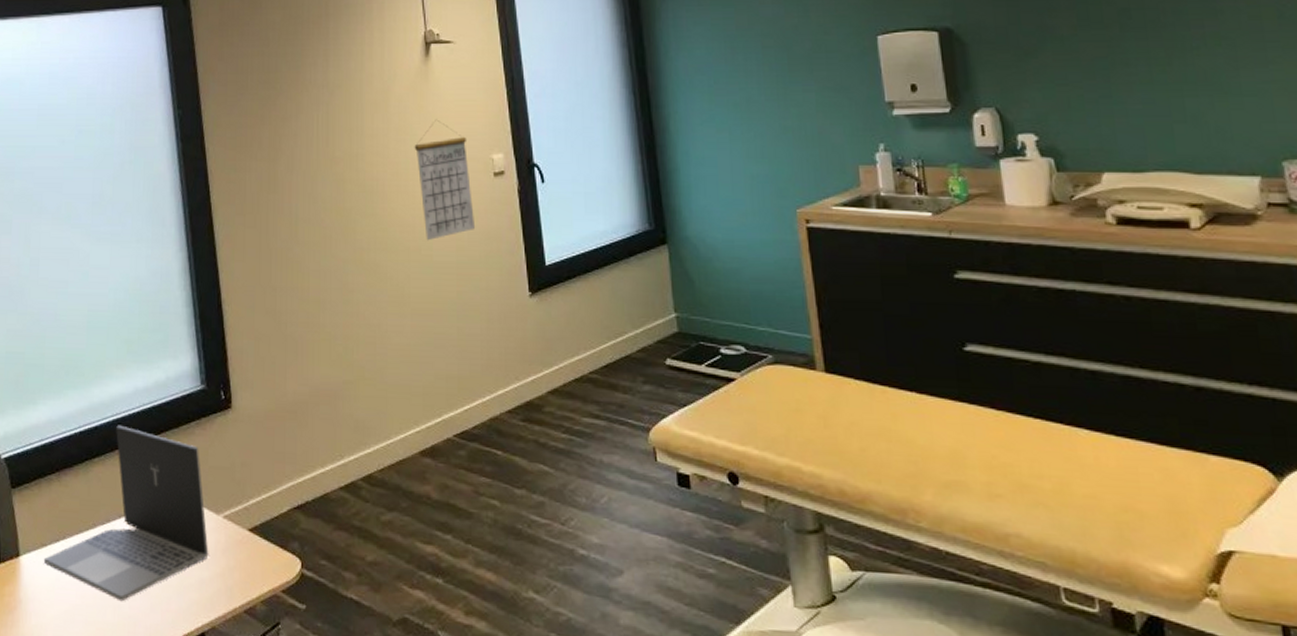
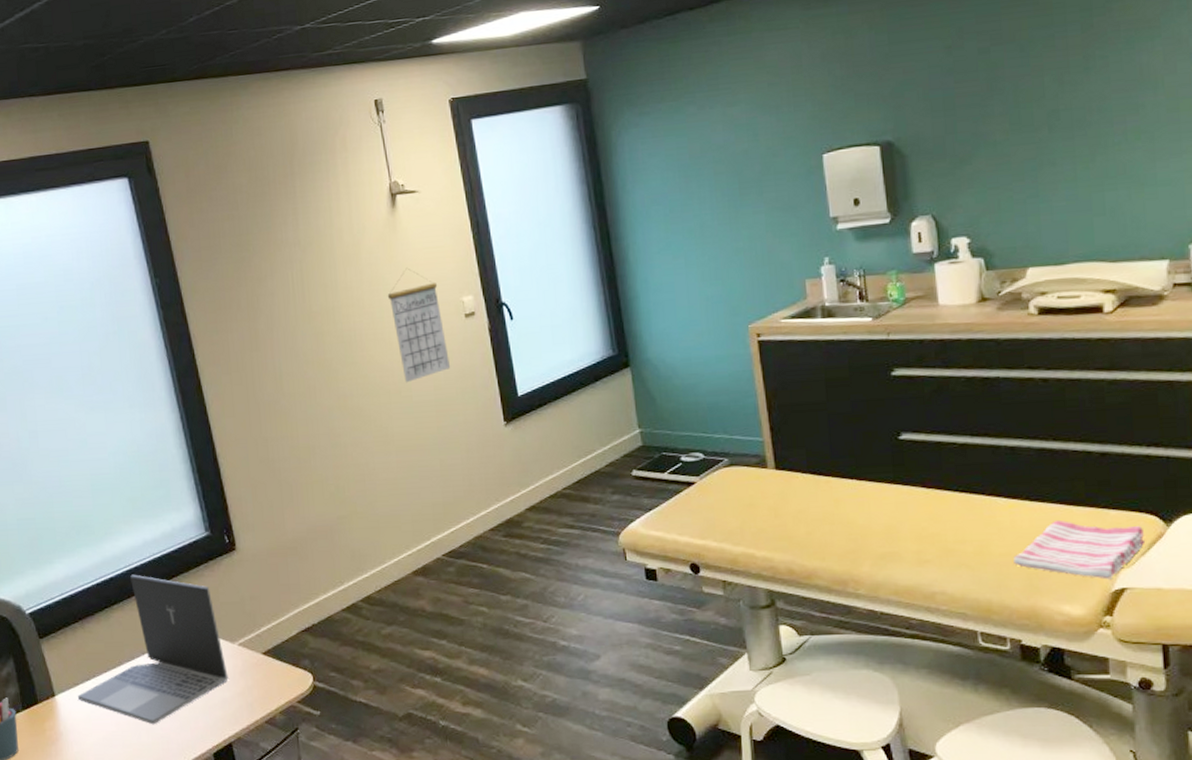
dish towel: none [1099,461,1254,539] -> present [1013,519,1146,580]

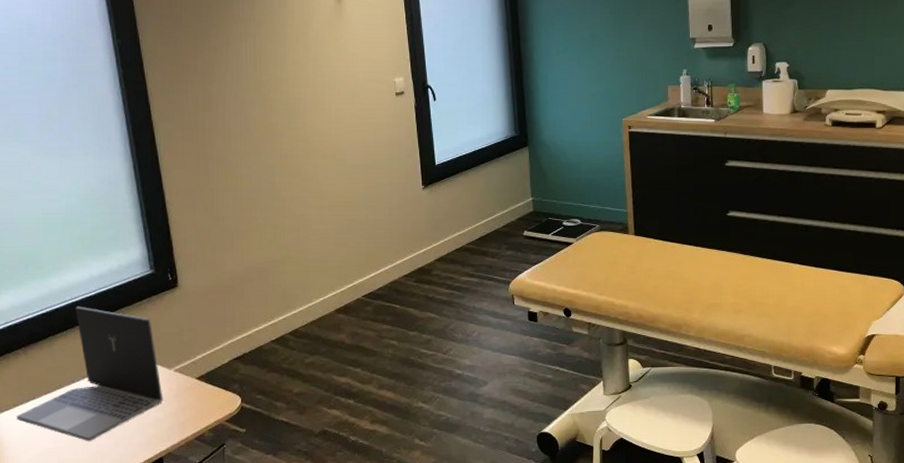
calendar: present [387,267,450,383] -> none [330,49,380,148]
dish towel: present [1013,519,1146,580] -> none [801,282,891,328]

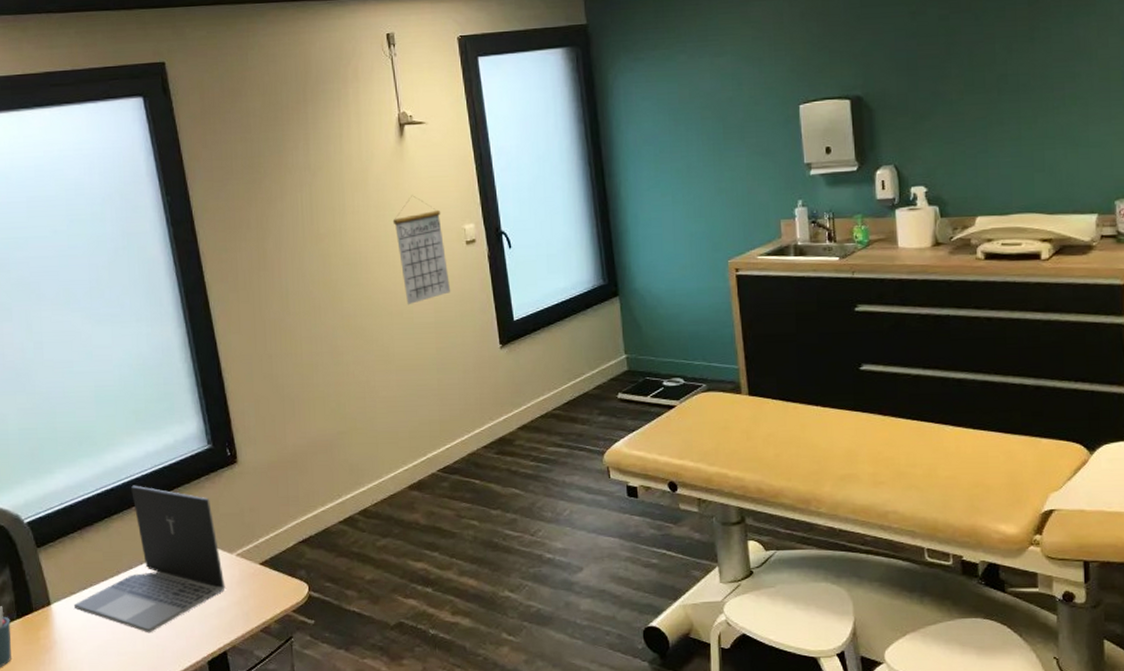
calendar: none [330,49,380,148] -> present [392,195,450,305]

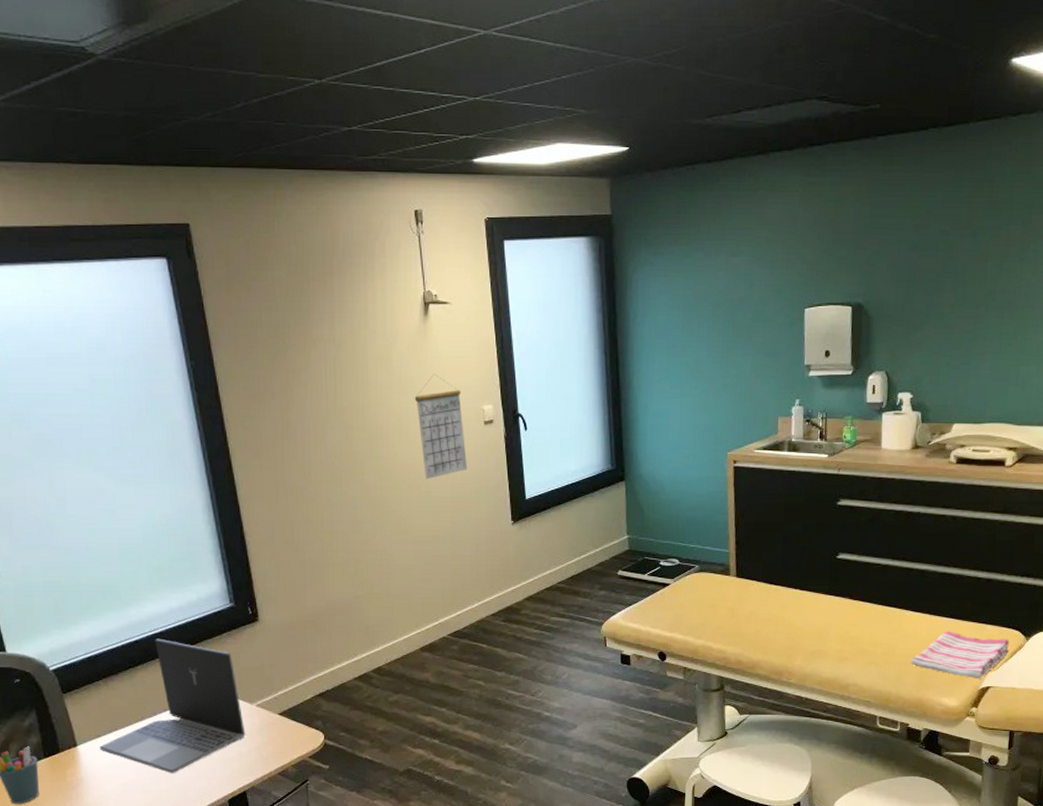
dish towel: none [957,446,1072,502] -> present [911,630,1010,679]

